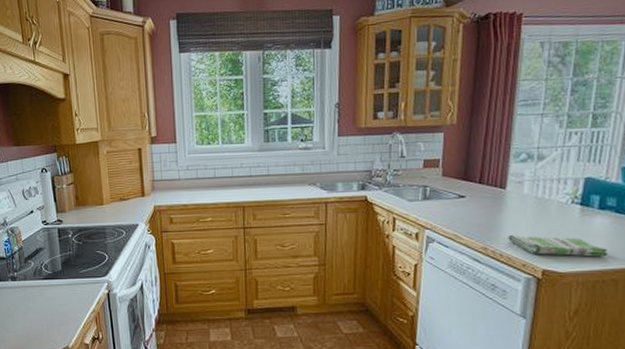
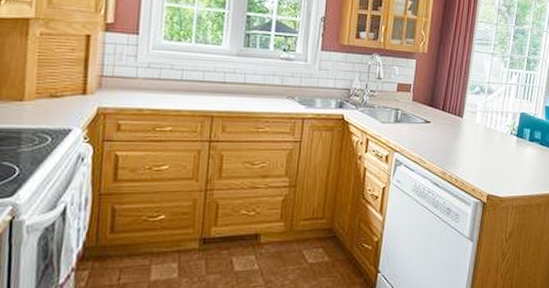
dish towel: present [508,234,608,257] -> none [462,160,534,183]

